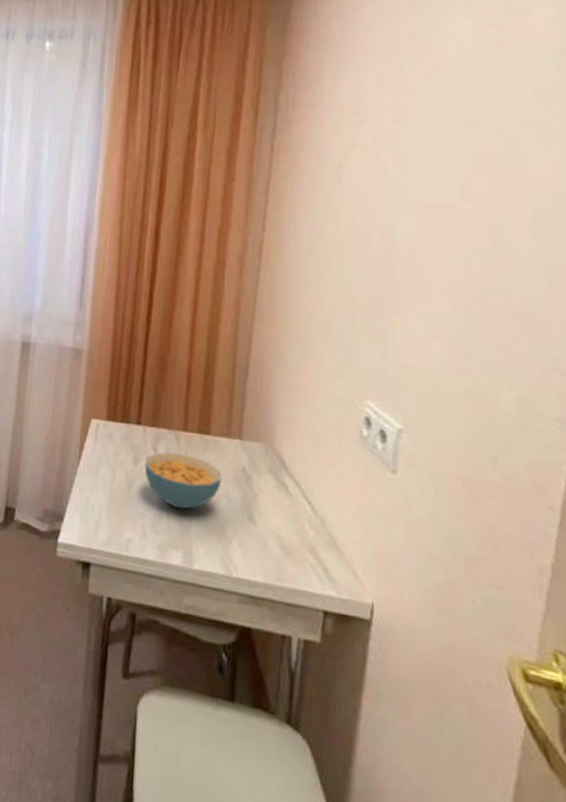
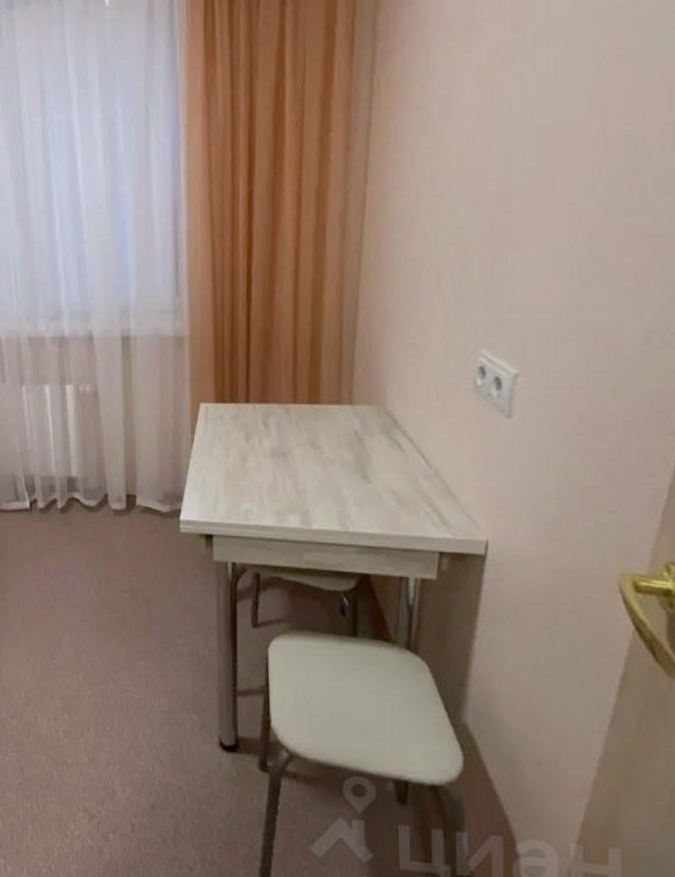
cereal bowl: present [144,452,222,510] -> none [256,425,335,477]

